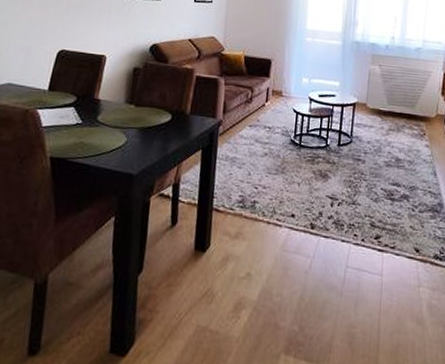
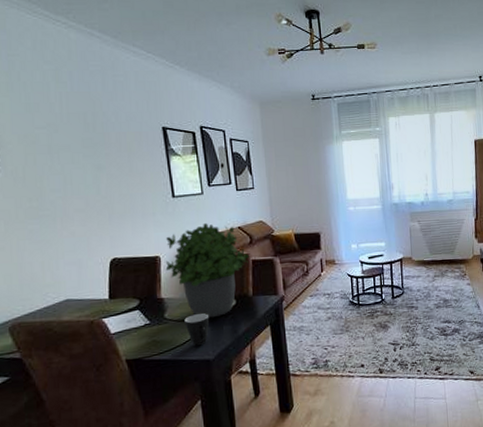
potted plant: none [108,29,194,130] -> present [165,222,249,318]
mug: none [115,122,142,156] -> present [184,313,210,345]

